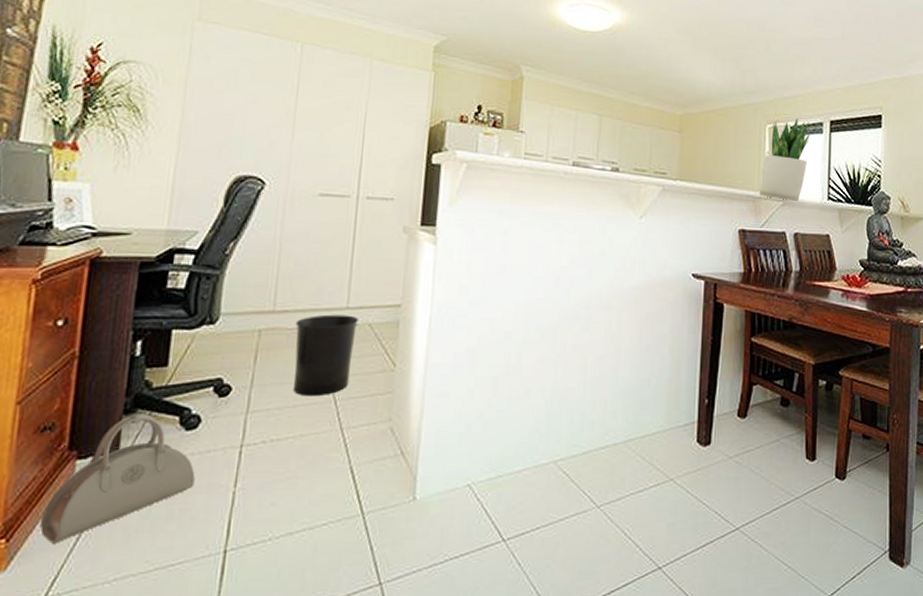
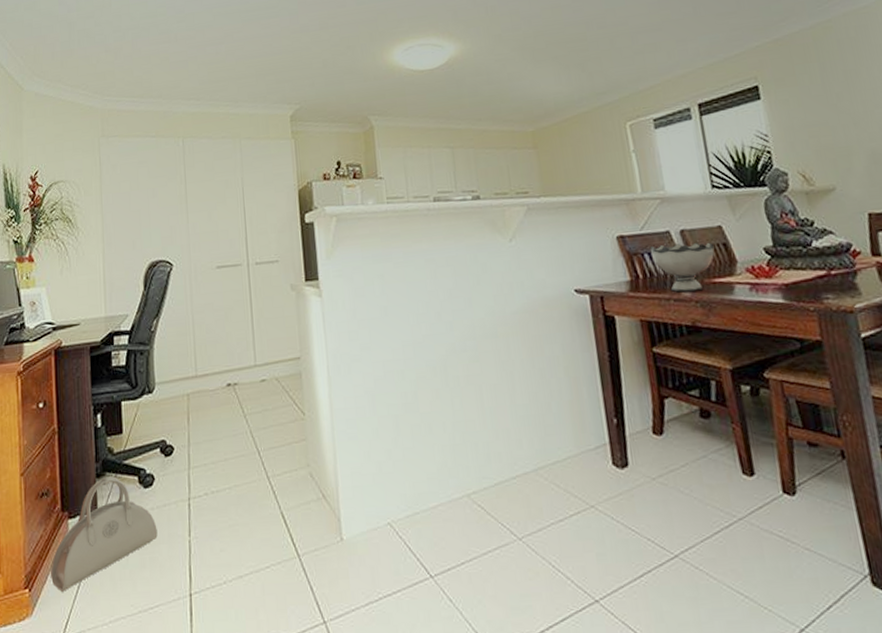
waste bin: present [294,314,359,397] -> none [215,372,267,450]
planter: present [760,118,811,202] -> none [629,109,681,198]
bowl: none [765,244,820,292] -> present [649,242,715,294]

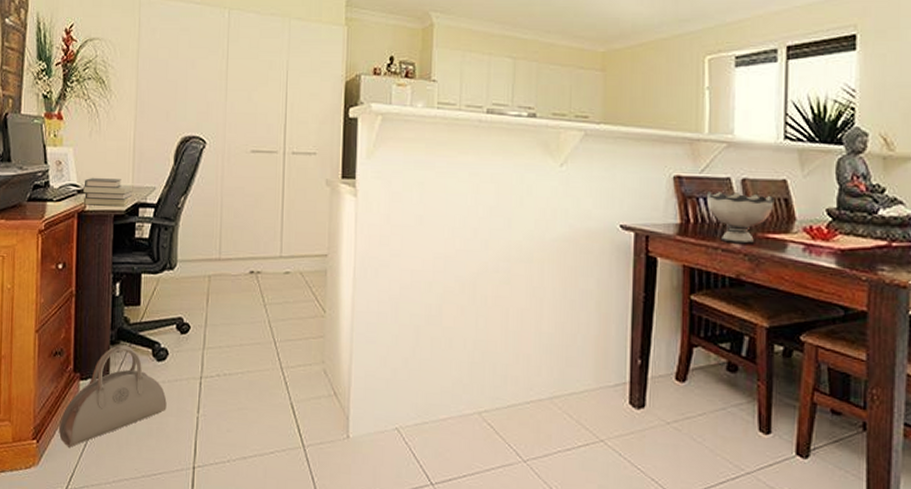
books: none [57,311,107,341] -> present [82,177,133,206]

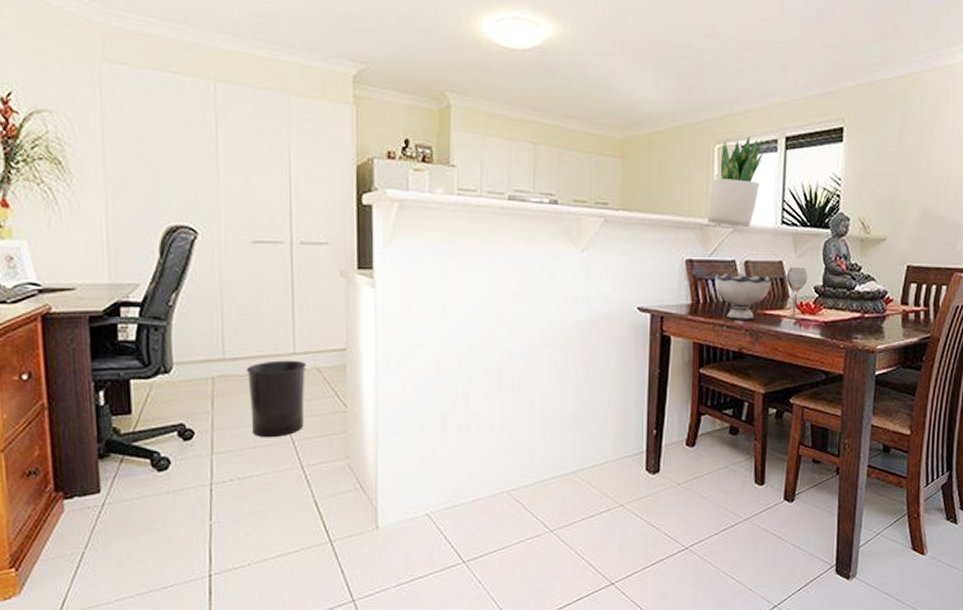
handbag: present [58,345,167,448] -> none [41,458,173,572]
books: present [82,177,133,206] -> none [44,274,111,306]
waste bin: none [238,262,291,337] -> present [246,360,307,438]
planter: none [698,46,762,143] -> present [708,136,764,228]
wineglass: none [791,187,818,246] -> present [784,267,808,320]

